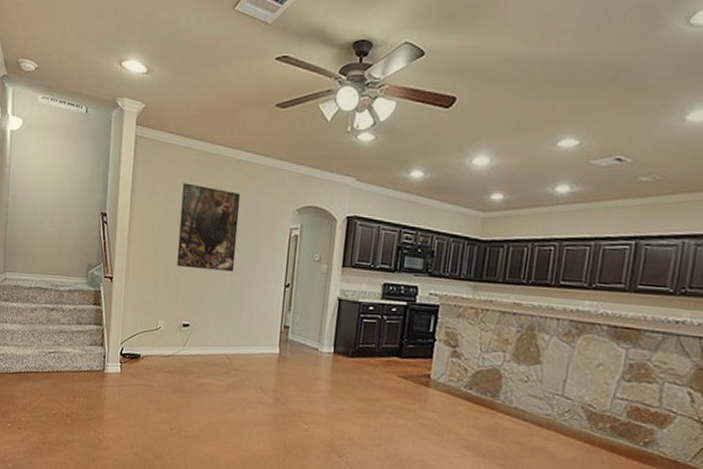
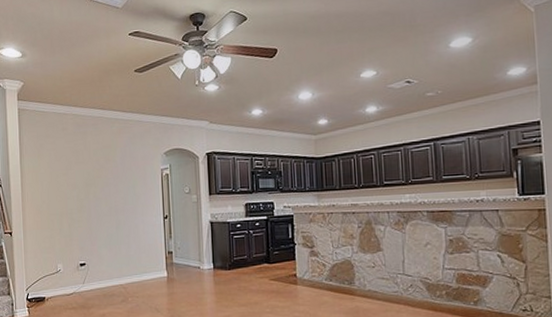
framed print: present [177,183,241,272] -> none [65,143,119,215]

